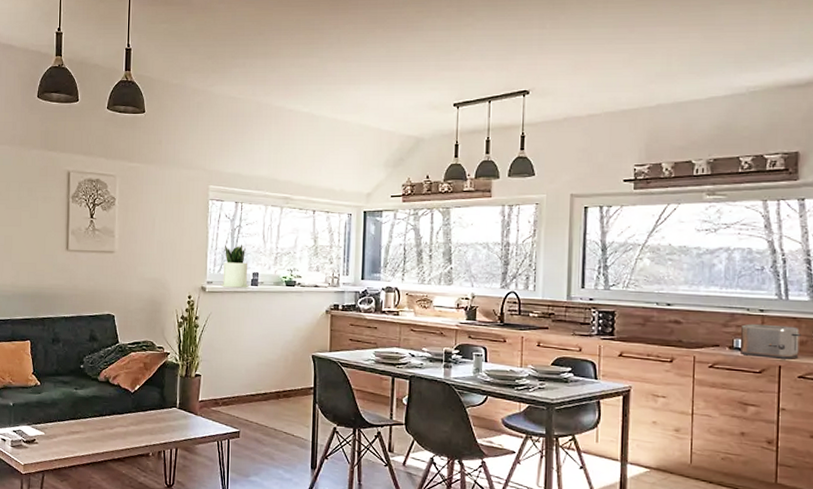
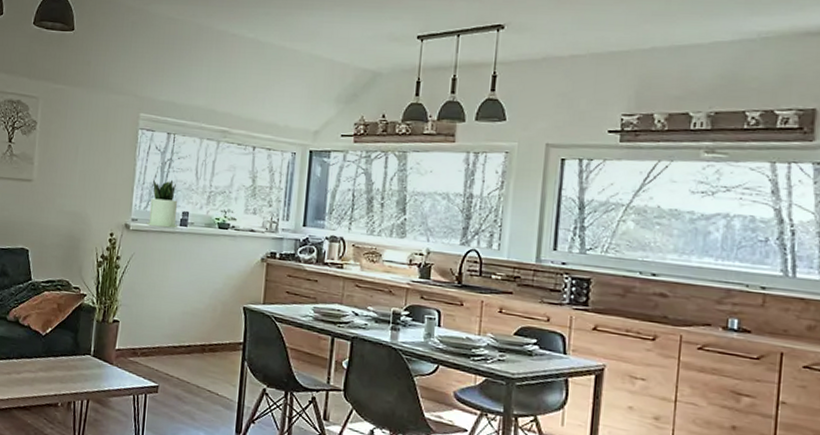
toaster: present [741,323,801,360] -> none [736,302,809,347]

